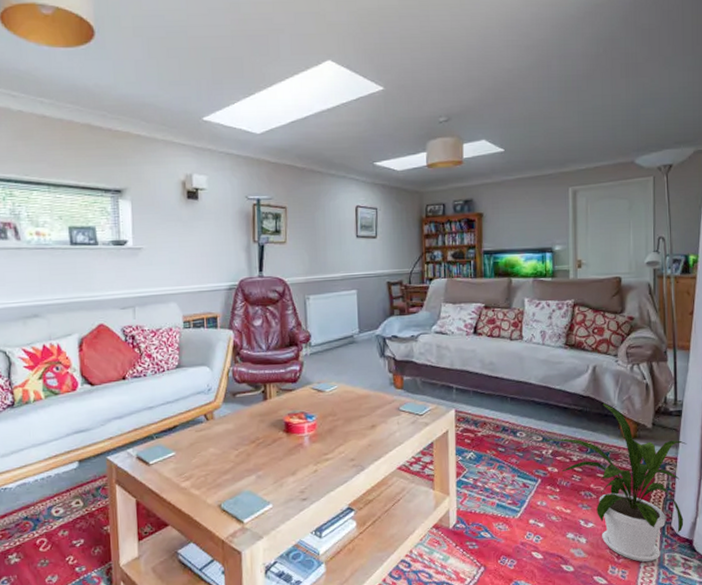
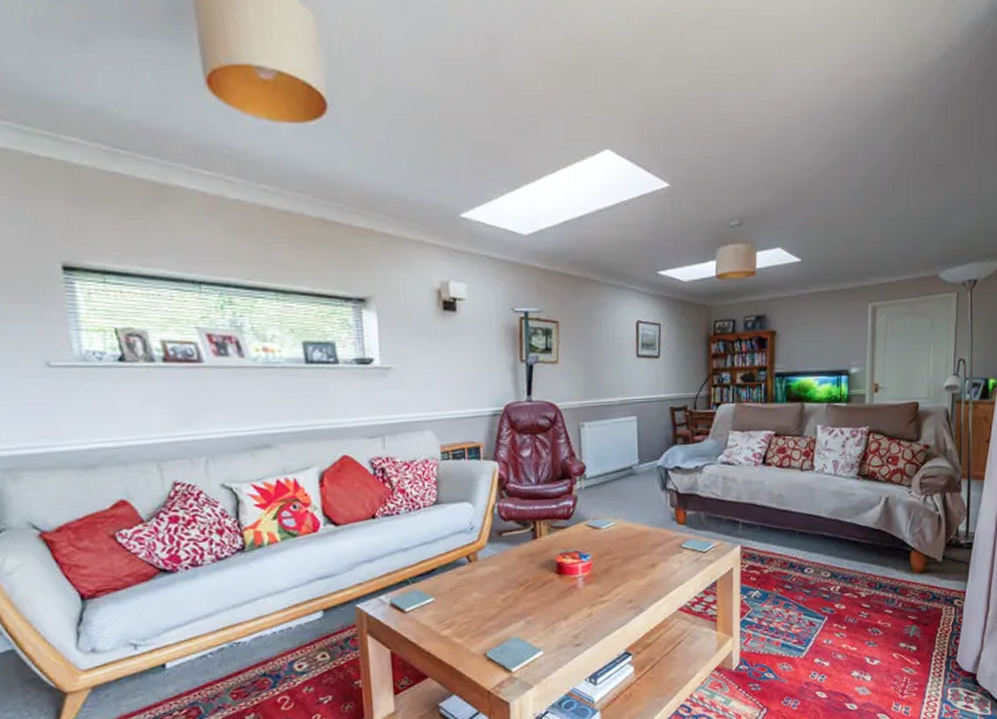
house plant: present [545,403,687,563] -> none [833,537,976,698]

